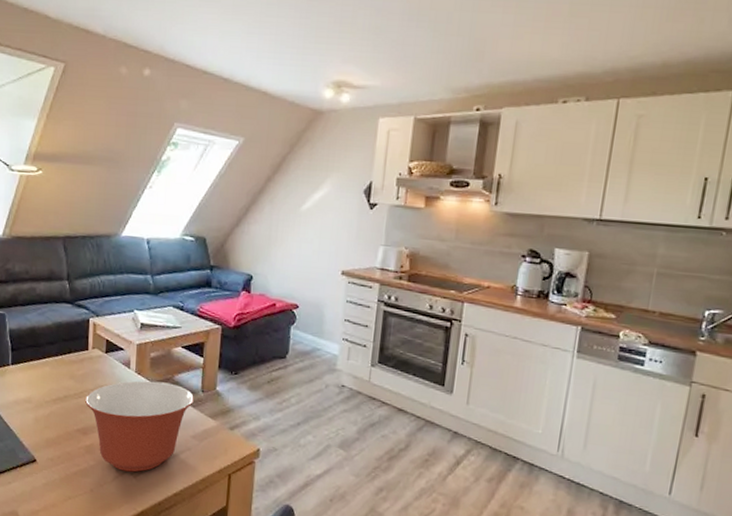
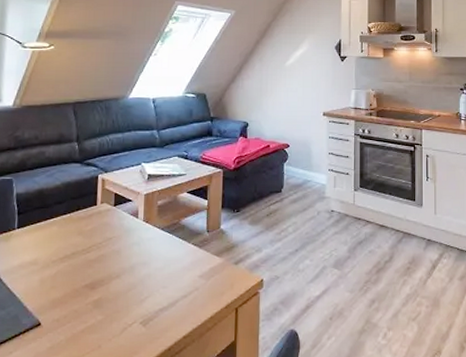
mixing bowl: present [85,380,194,472] -> none [94,227,200,321]

